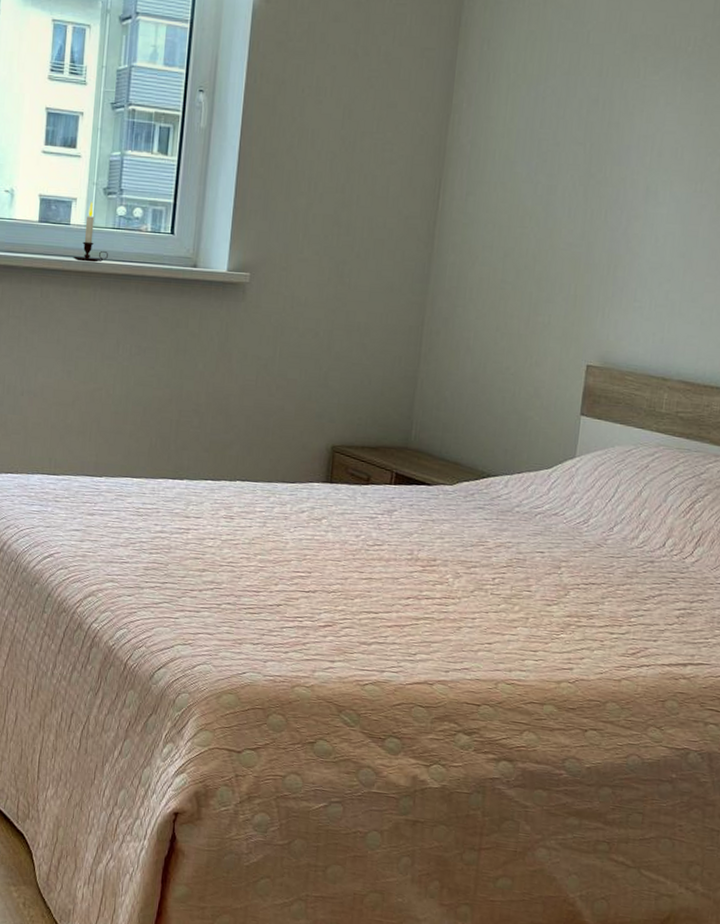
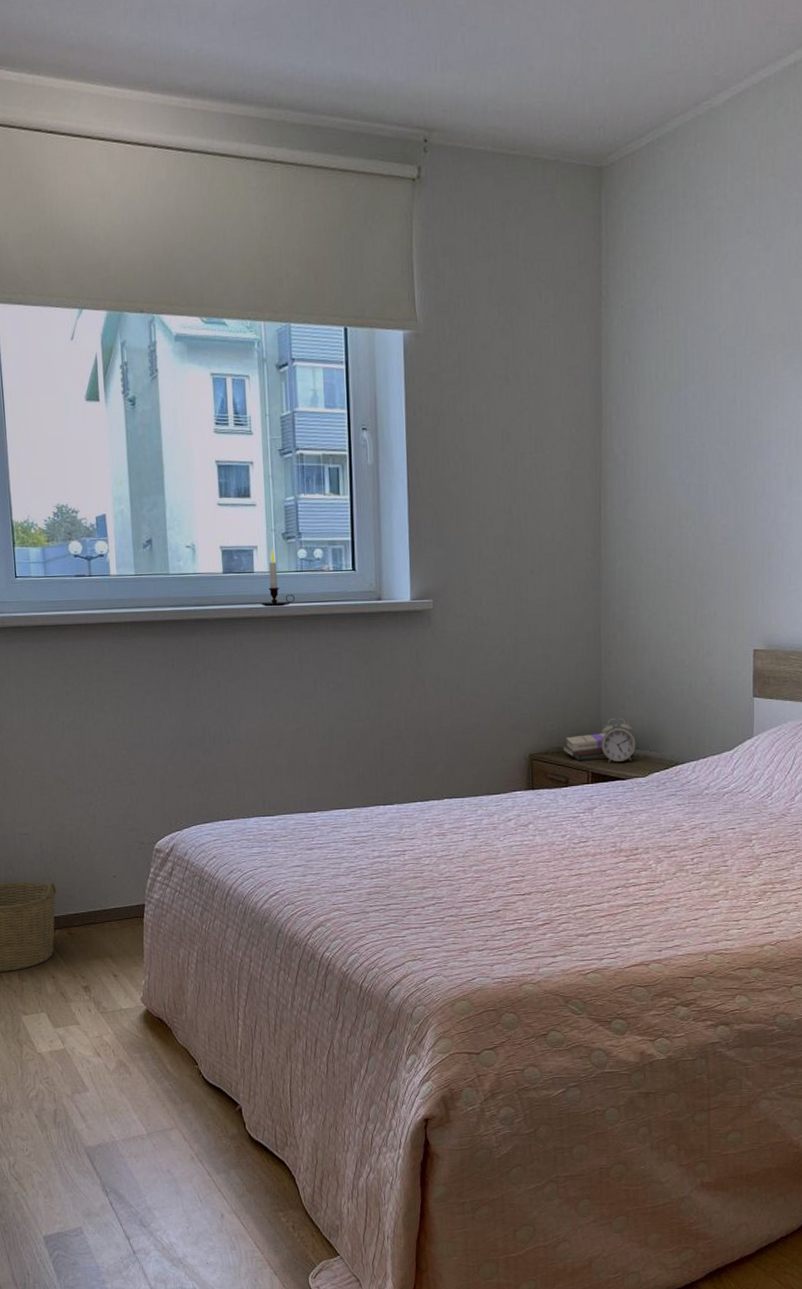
books: none [368,432,447,461] -> present [563,732,636,763]
alarm clock: none [409,418,447,467] -> present [601,717,636,764]

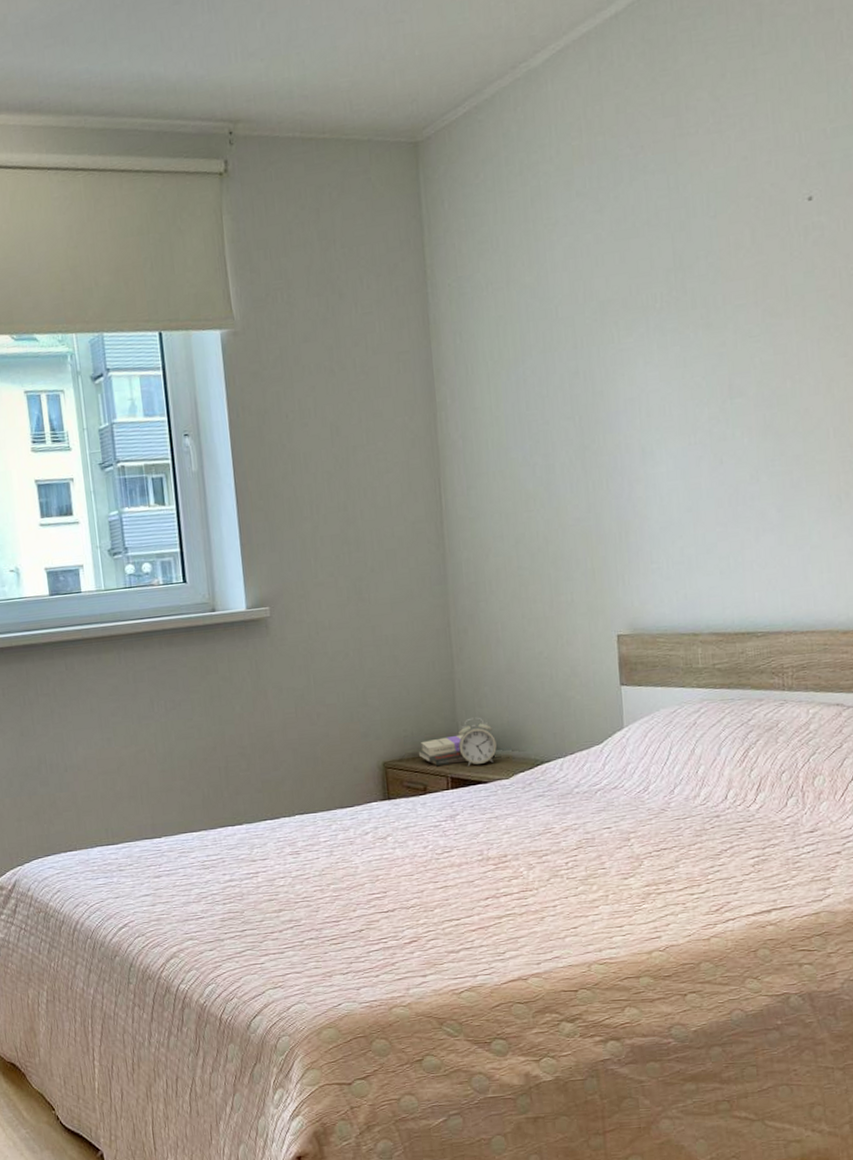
candle: present [261,548,295,607] -> none [90,566,125,627]

